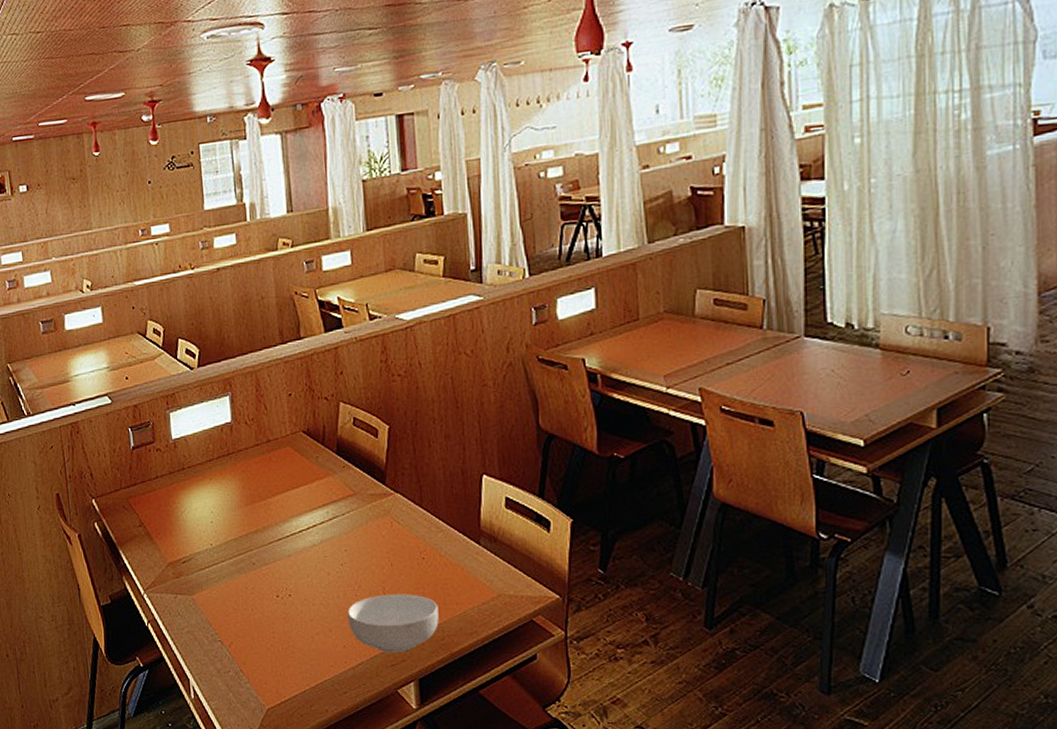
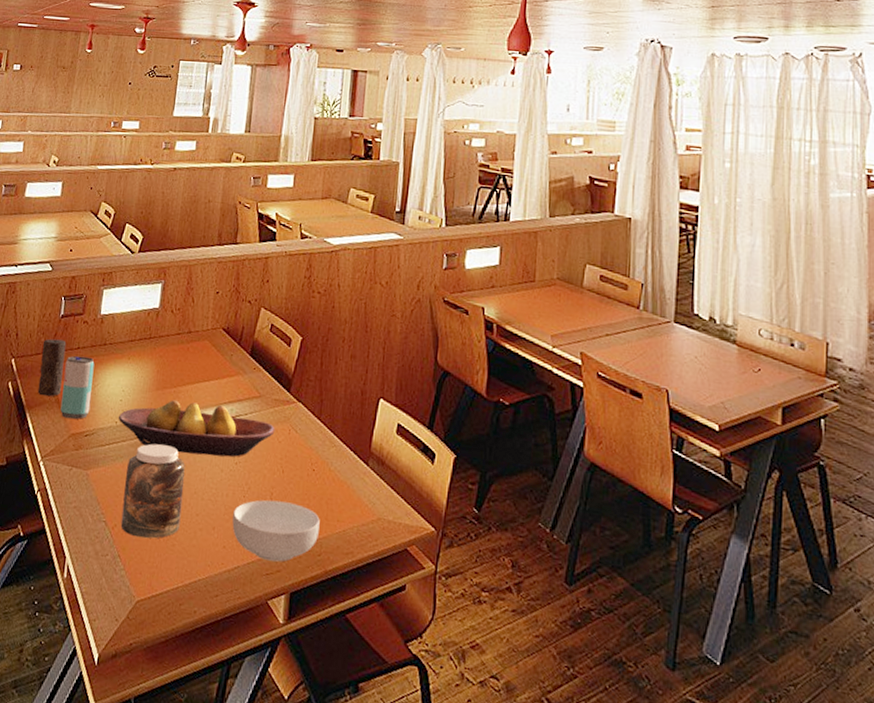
candle: none [119,472,150,531] -> present [37,339,67,397]
beverage can: none [147,484,182,549] -> present [60,355,95,420]
fruit bowl: none [212,509,377,564] -> present [118,400,275,457]
jar: none [231,558,296,651] -> present [120,443,185,539]

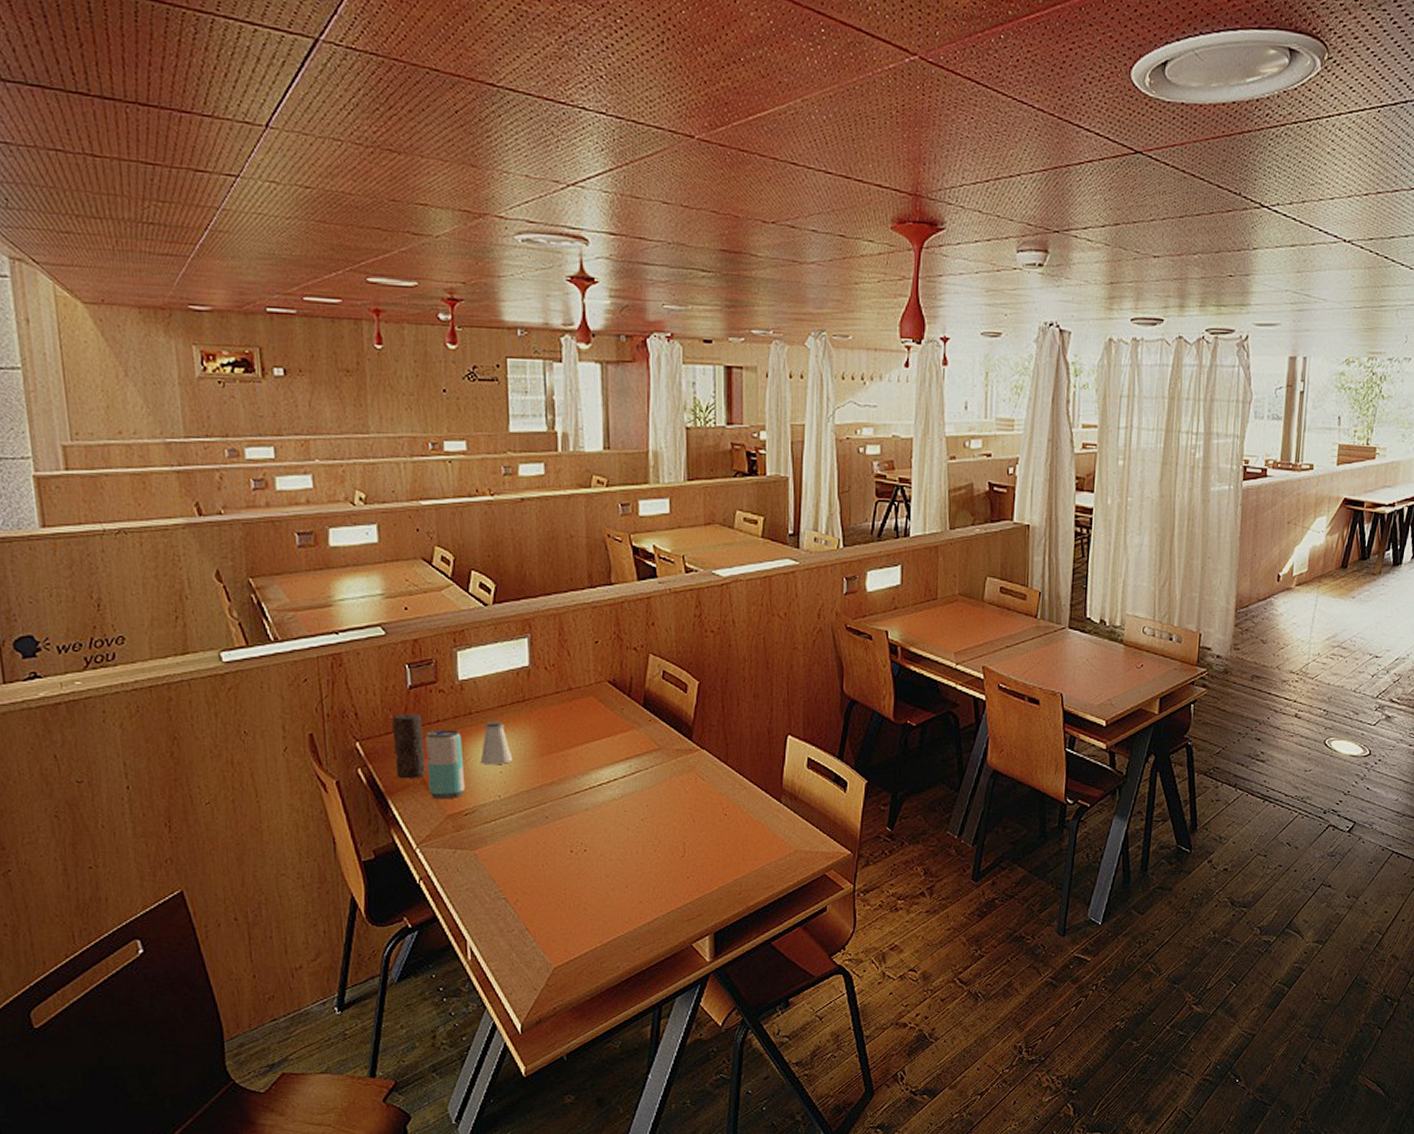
saltshaker: none [106,353,133,393] -> present [480,721,513,766]
fruit bowl: present [118,400,275,457] -> none [500,762,680,818]
jar: present [120,443,185,539] -> none [521,812,590,908]
cereal bowl: present [232,499,320,562] -> none [646,849,737,907]

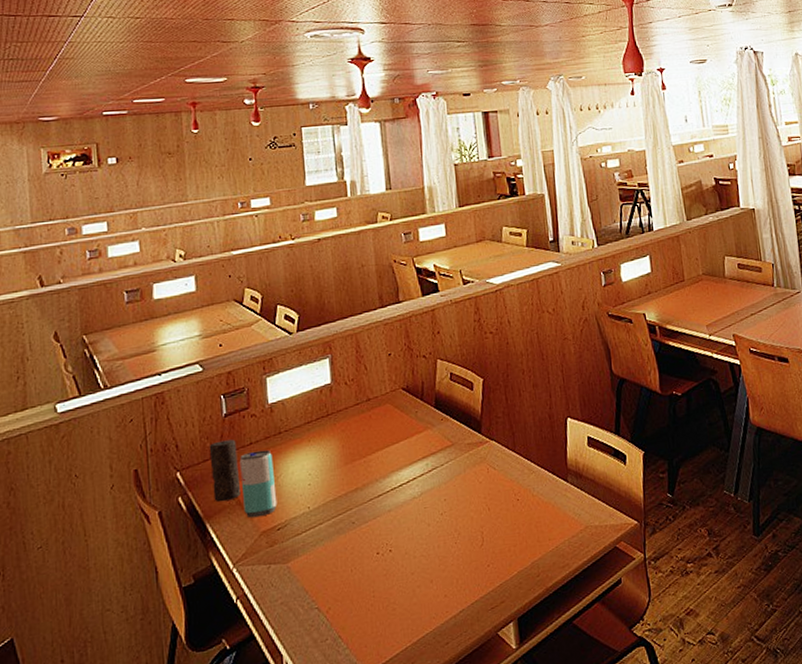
saltshaker: present [480,721,513,766] -> none [290,436,320,480]

